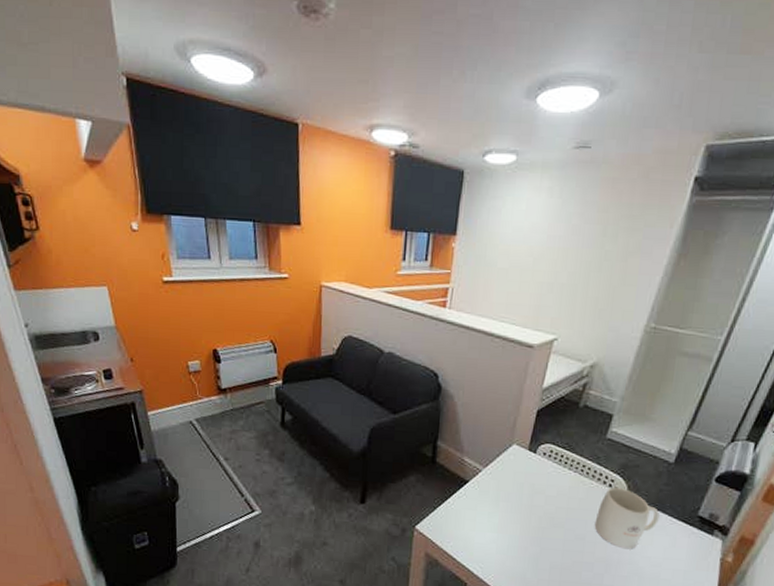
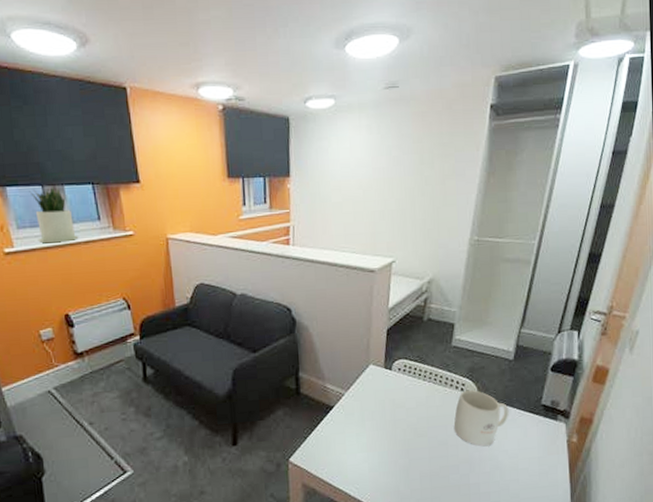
planter: none [192,220,235,278] -> present [29,187,79,244]

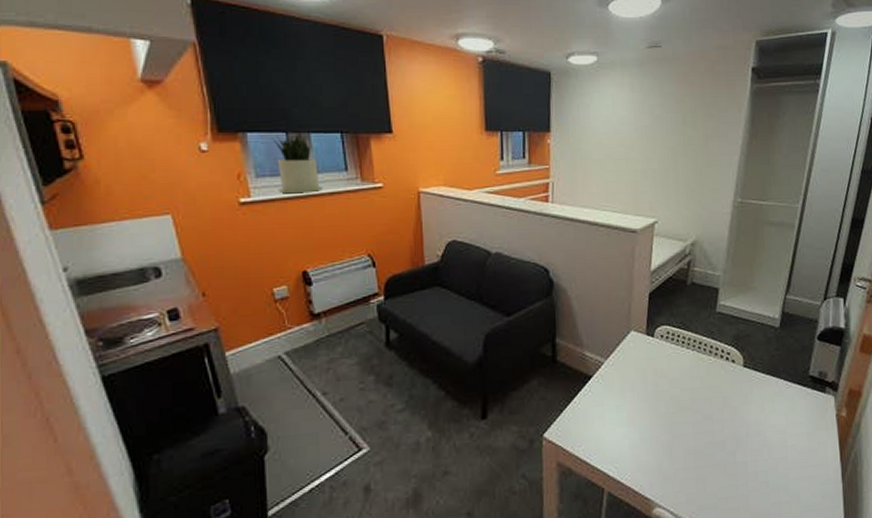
mug: present [453,389,509,447] -> none [719,359,776,422]

